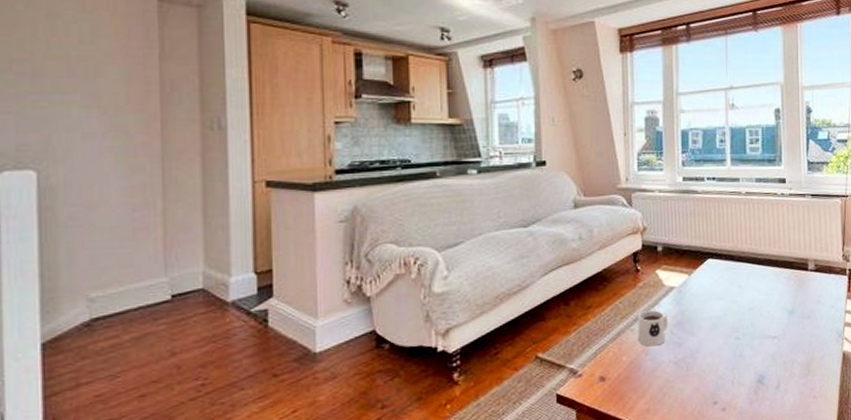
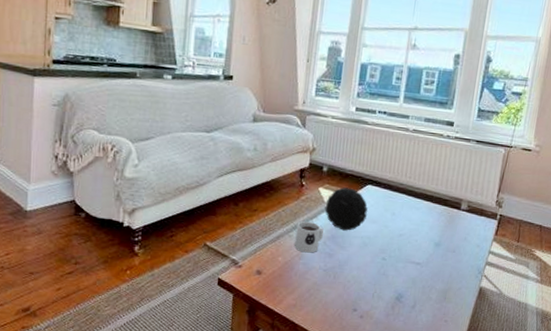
decorative orb: none [665,265,713,314] -> present [324,187,368,231]

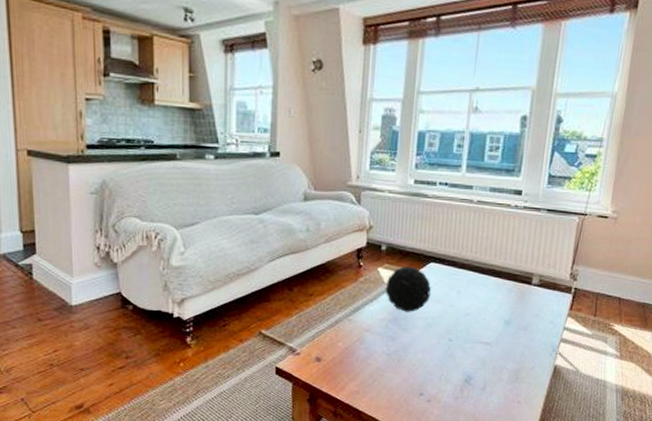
mug: present [294,221,323,253] -> none [355,304,385,337]

